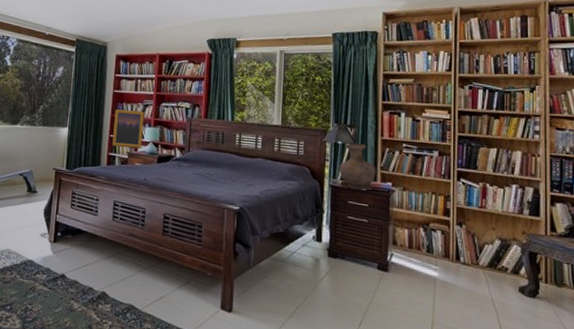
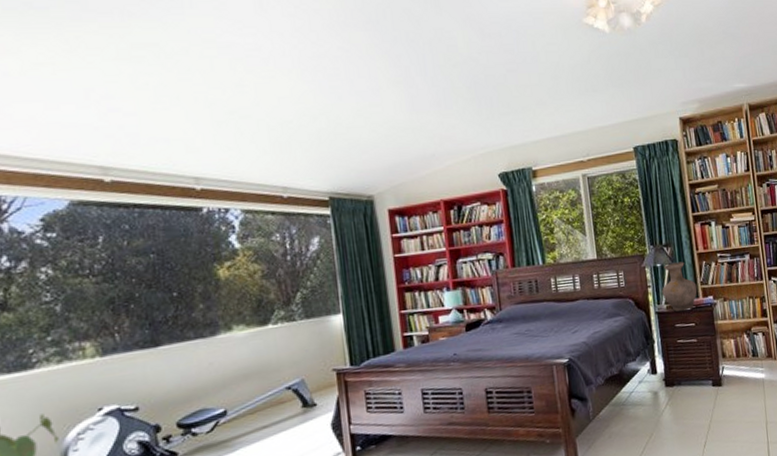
picture frame: present [112,109,144,148] -> none [401,274,443,324]

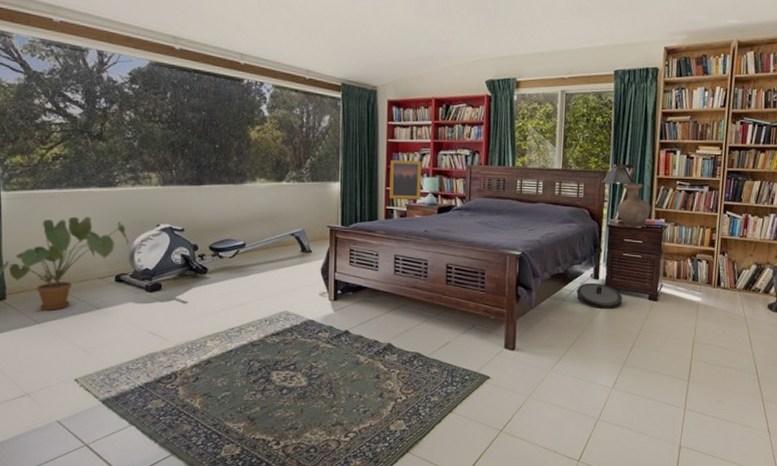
picture frame: none [401,274,443,324] -> present [389,160,422,200]
robot vacuum: none [636,378,687,407] -> present [576,282,623,309]

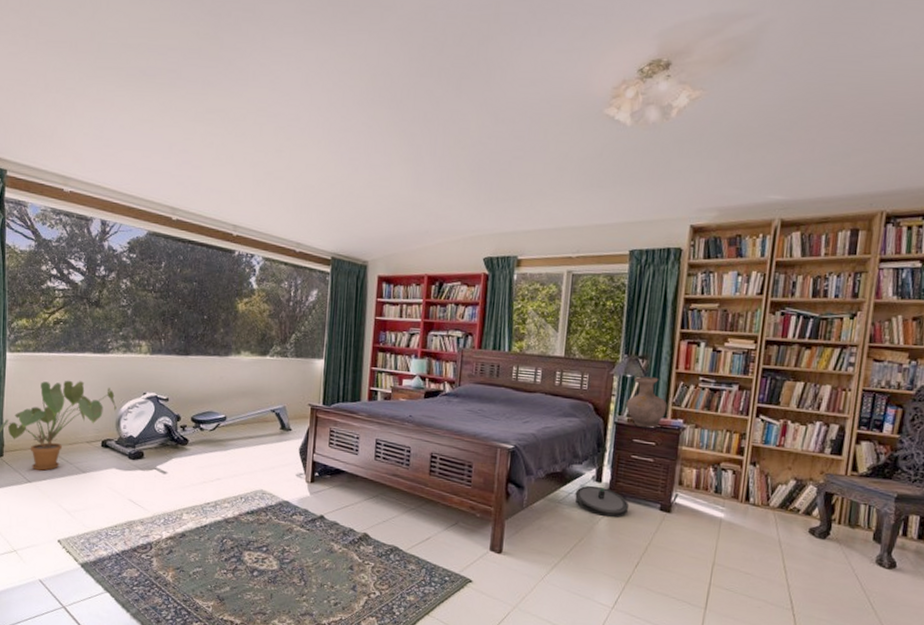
picture frame: present [389,160,422,200] -> none [374,339,410,382]

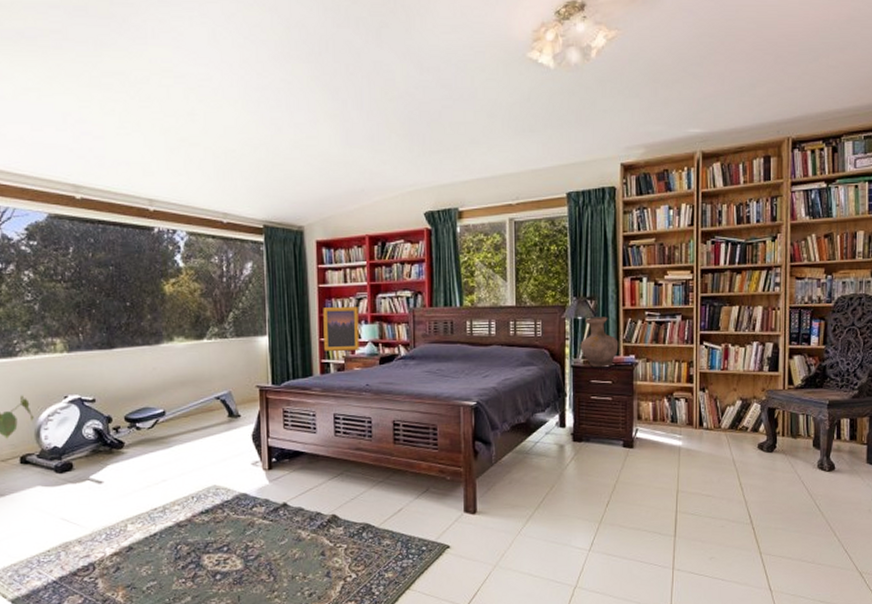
picture frame: none [374,339,410,382] -> present [323,307,359,351]
robot vacuum: present [575,485,630,517] -> none [541,431,594,460]

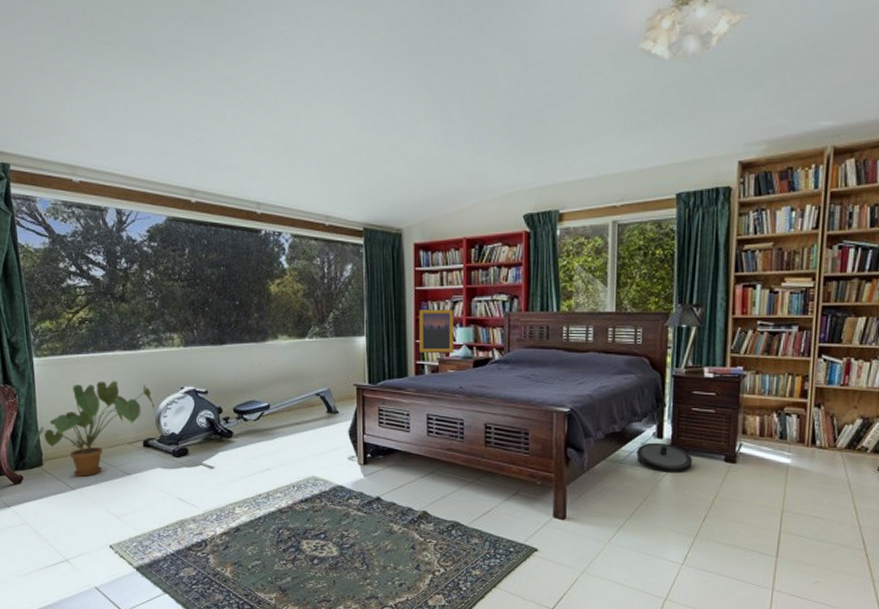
robot vacuum: none [541,431,594,460] -> present [636,442,693,472]
vase: present [580,316,619,368] -> none [683,325,726,379]

